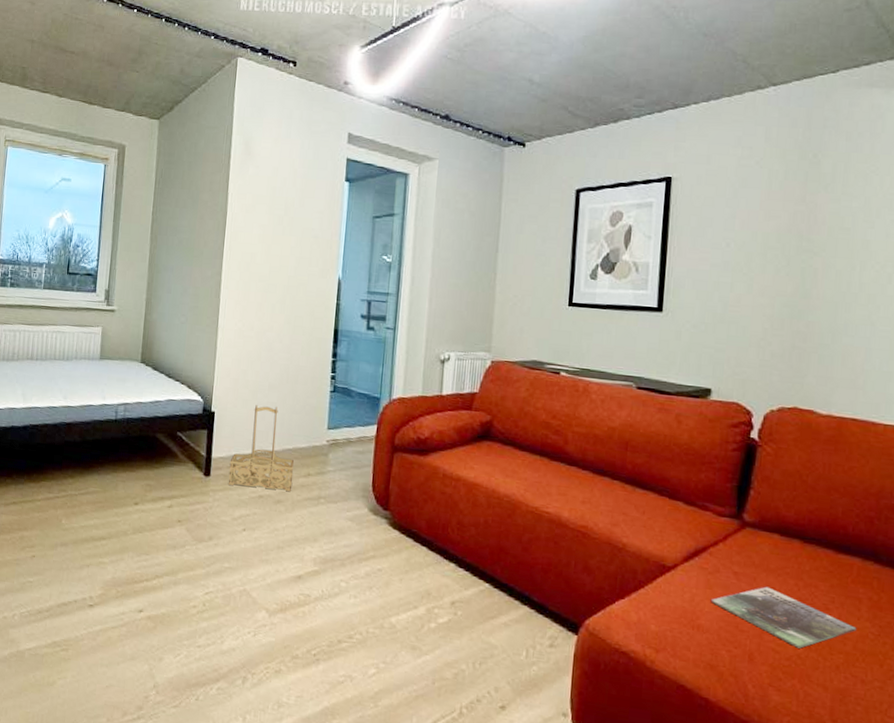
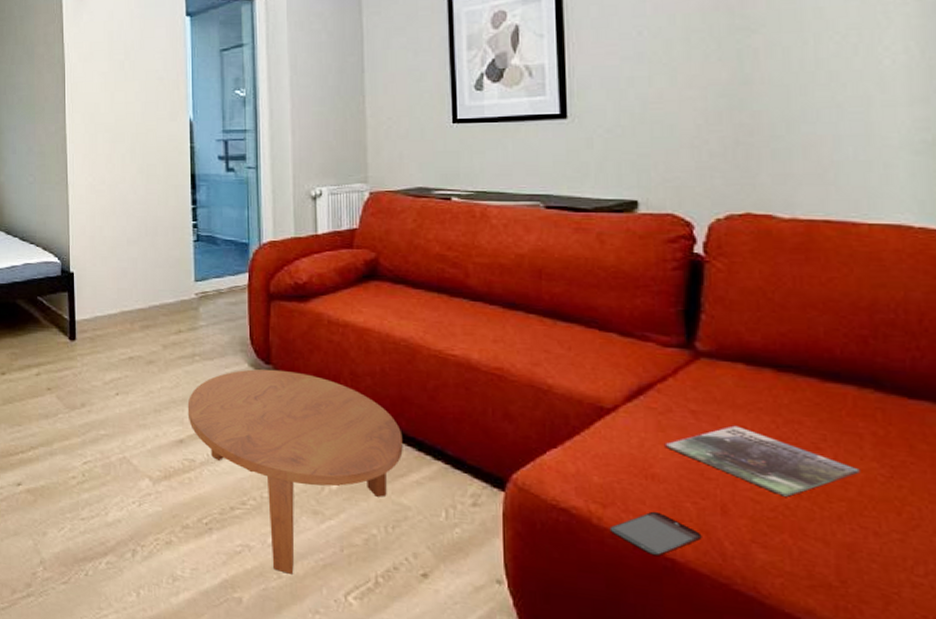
decorative basket: present [228,405,294,492] -> none [94,261,164,351]
coffee table: none [308,514,497,704] -> present [187,369,403,574]
smartphone: none [659,657,732,696] -> present [609,512,702,556]

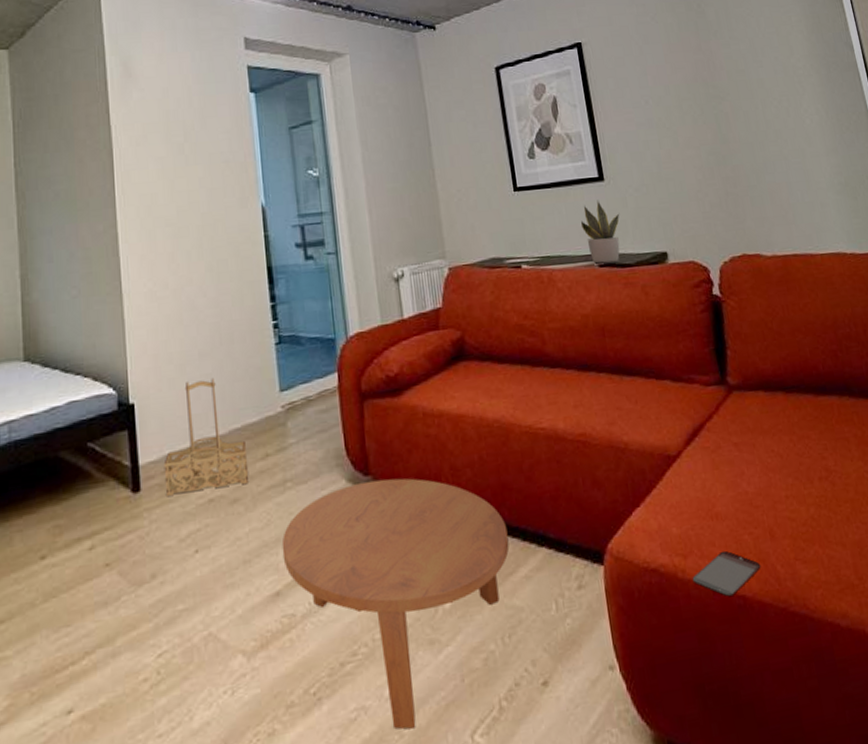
decorative basket: none [94,261,164,351] -> present [163,377,249,496]
potted plant: none [530,138,582,206] -> present [581,199,620,265]
magazine: present [664,425,861,497] -> none [720,450,854,509]

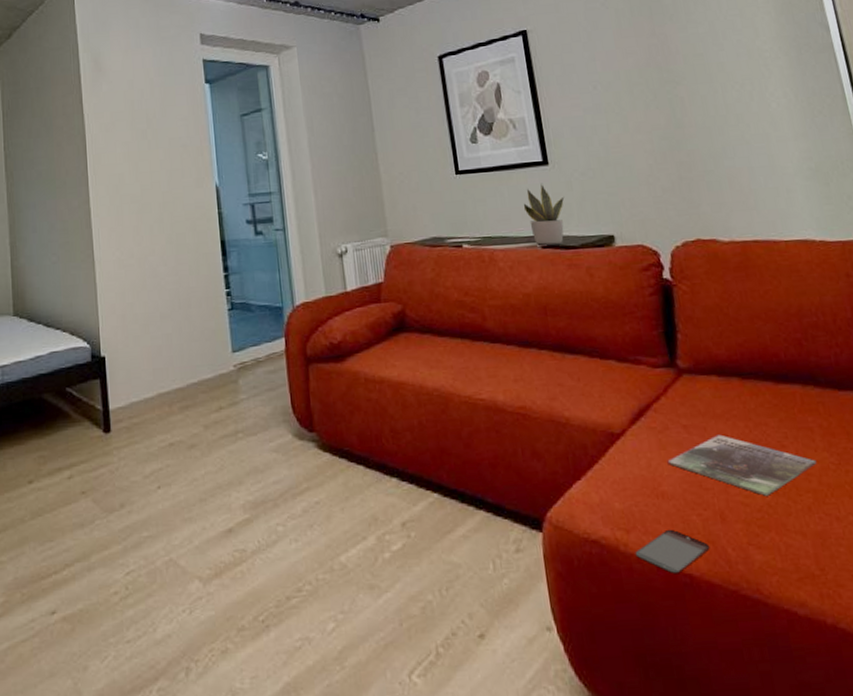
decorative basket: present [163,377,249,496] -> none [130,337,205,438]
coffee table: present [281,478,510,730] -> none [233,436,448,662]
magazine: none [720,450,854,509] -> present [667,434,817,496]

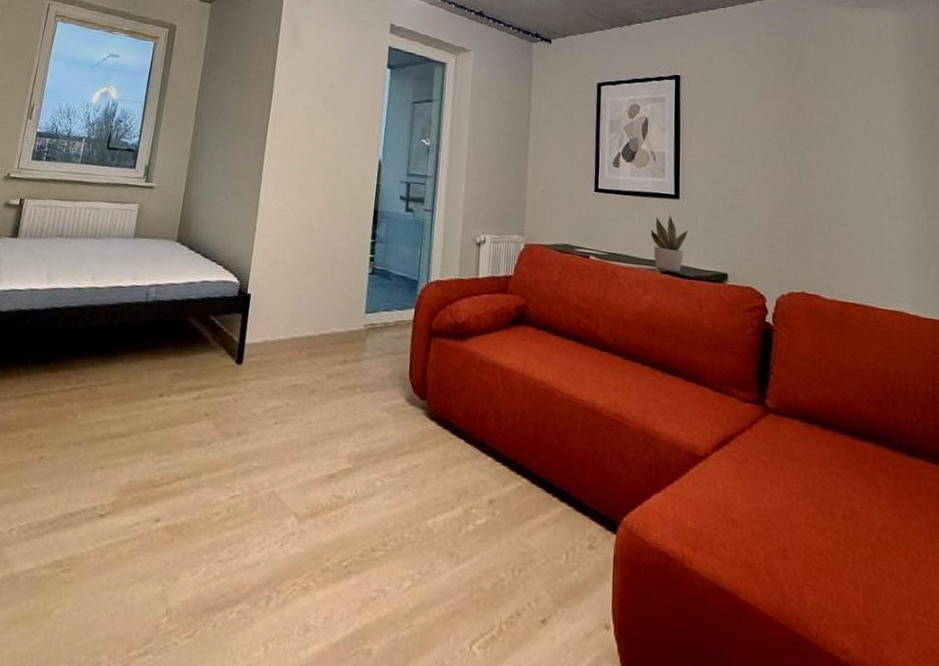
smartphone: present [635,530,710,574] -> none [698,556,768,599]
magazine: present [667,434,817,496] -> none [742,475,879,542]

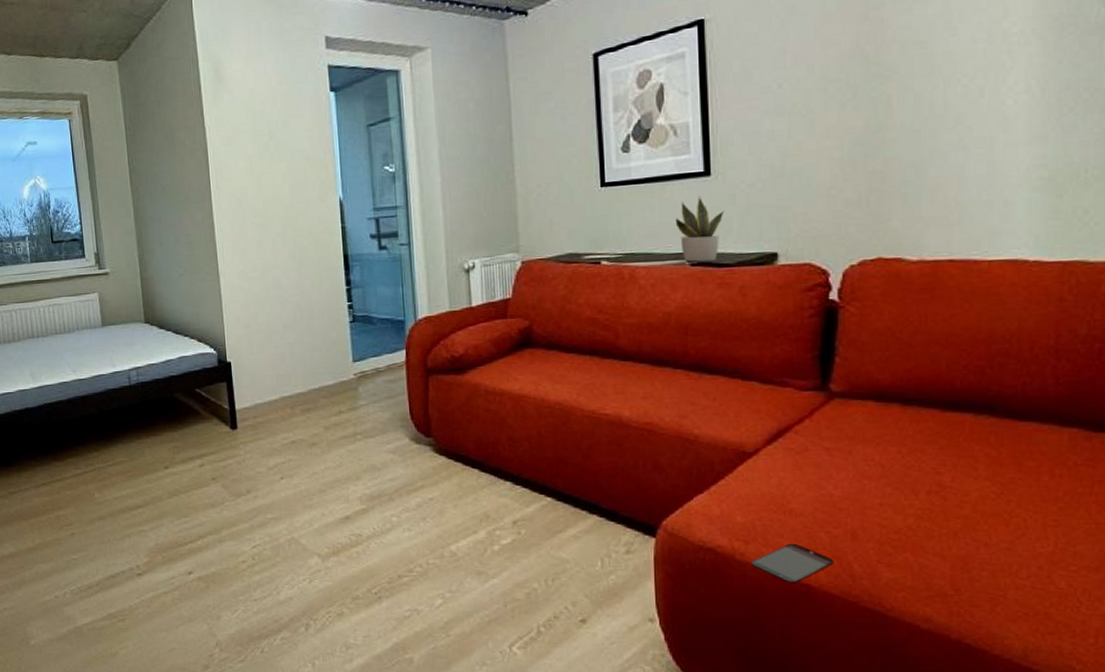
smartphone: none [698,556,768,599] -> present [751,544,834,584]

